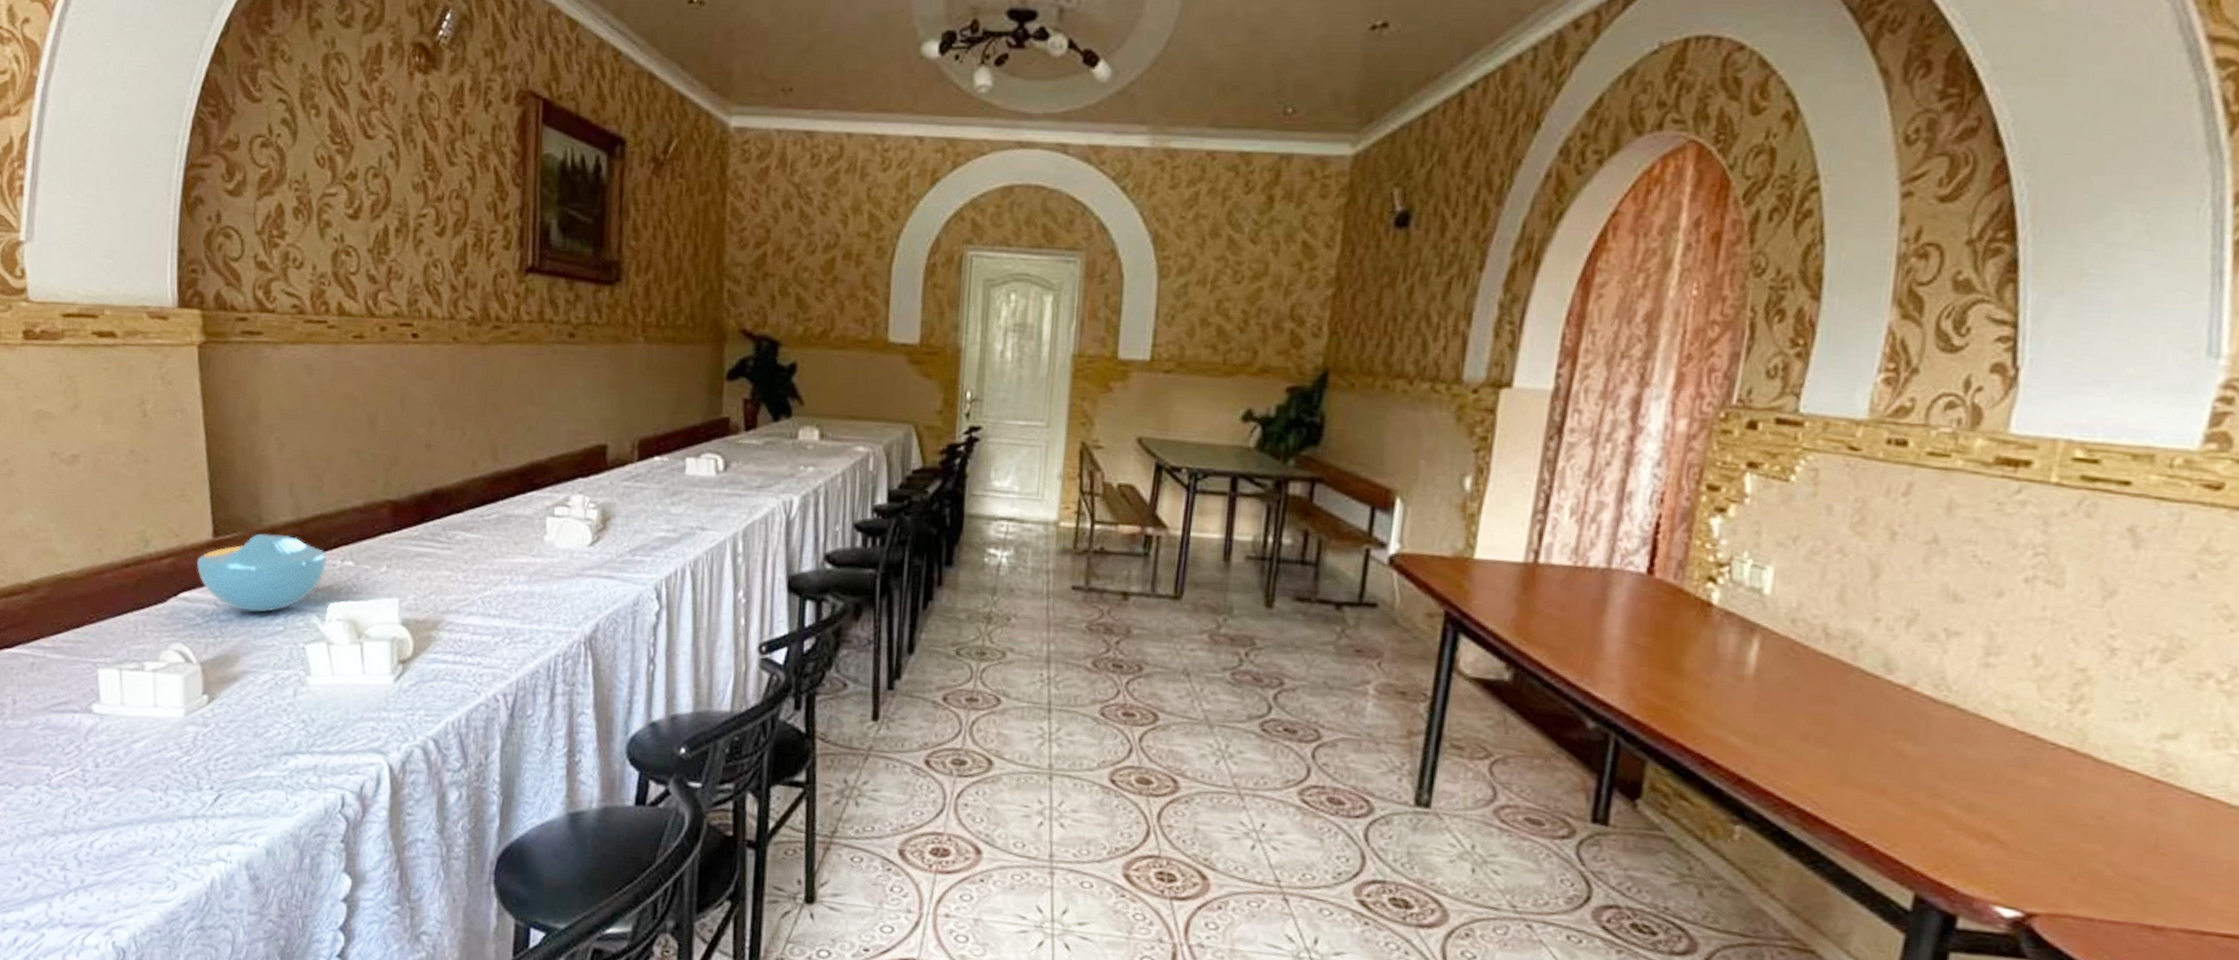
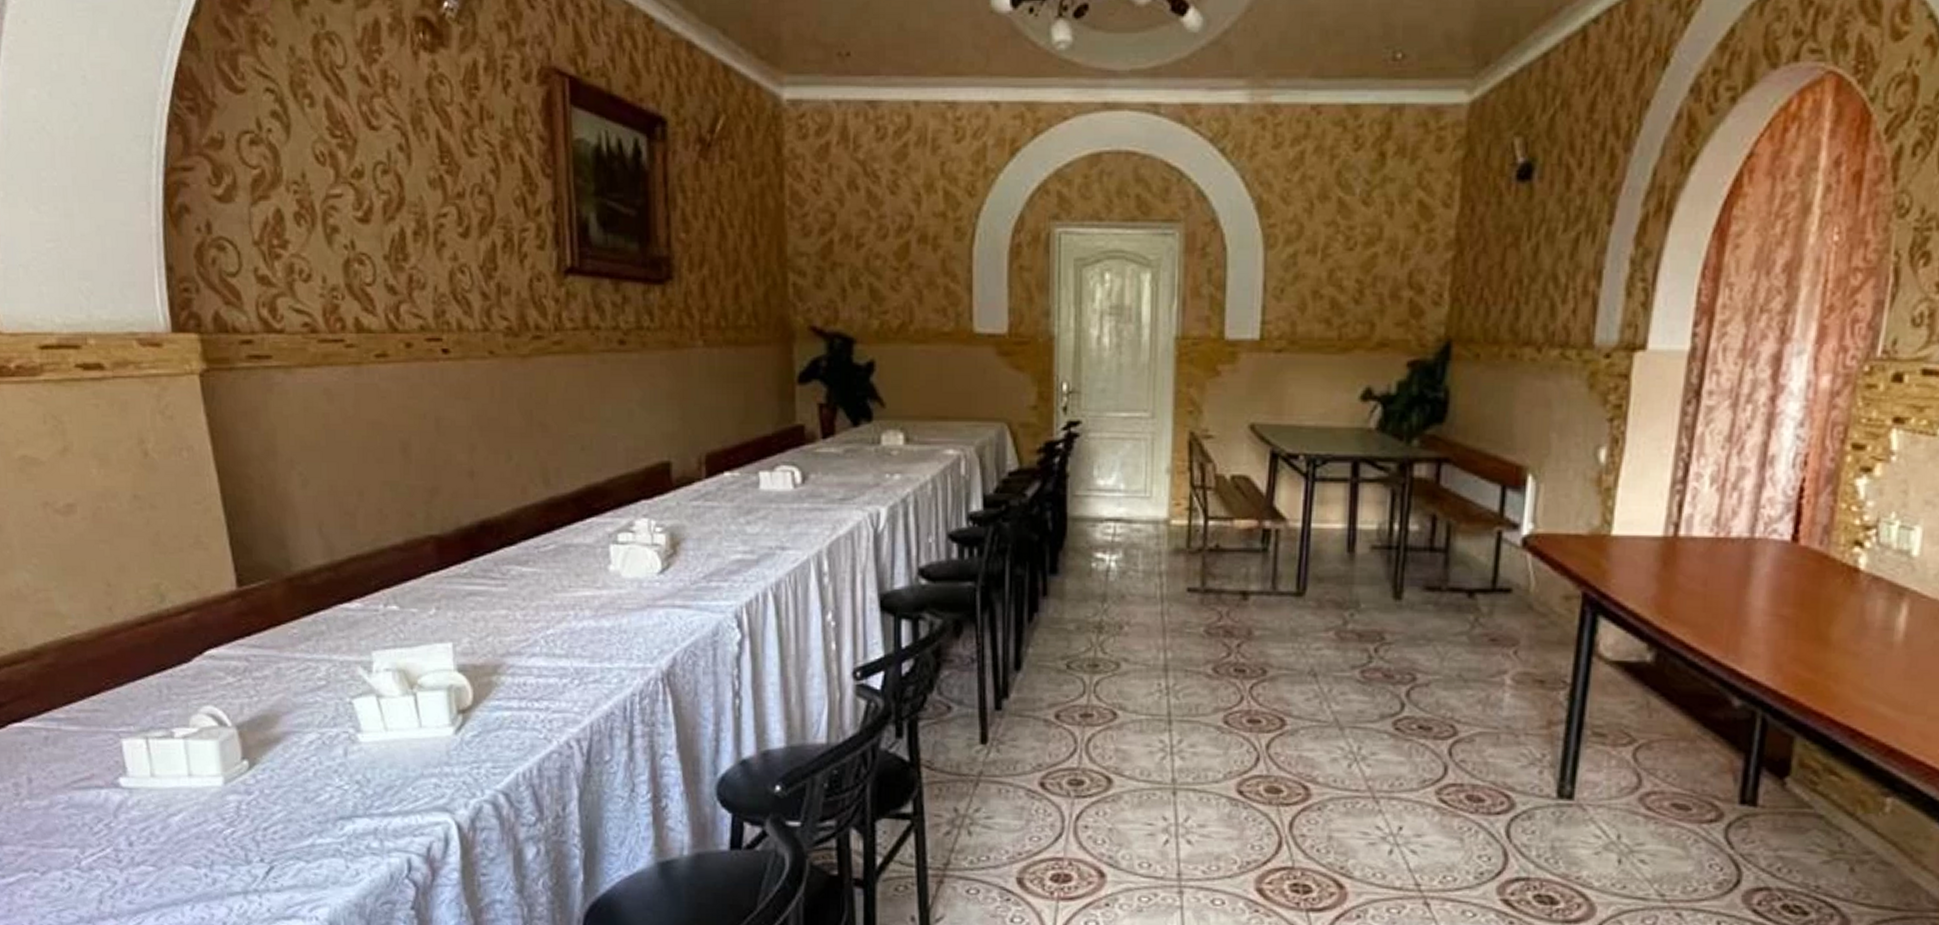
bowl: present [196,533,327,613] -> none [221,580,368,668]

